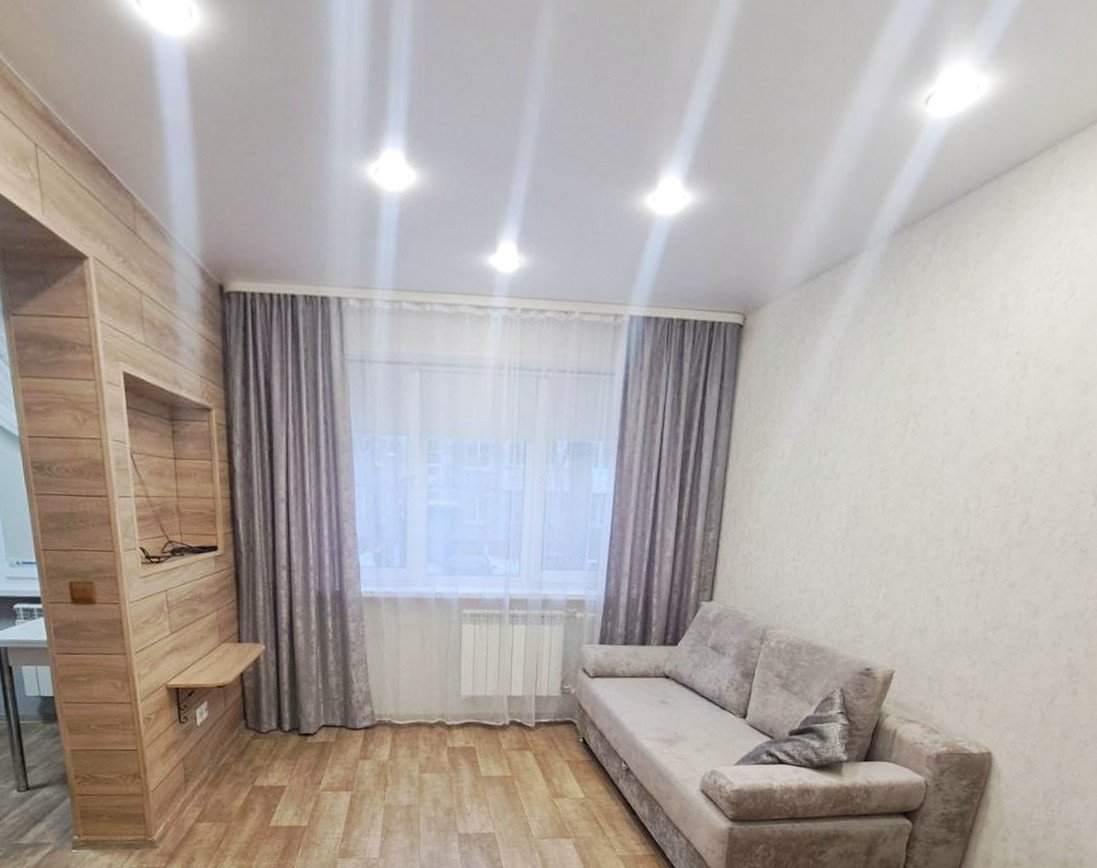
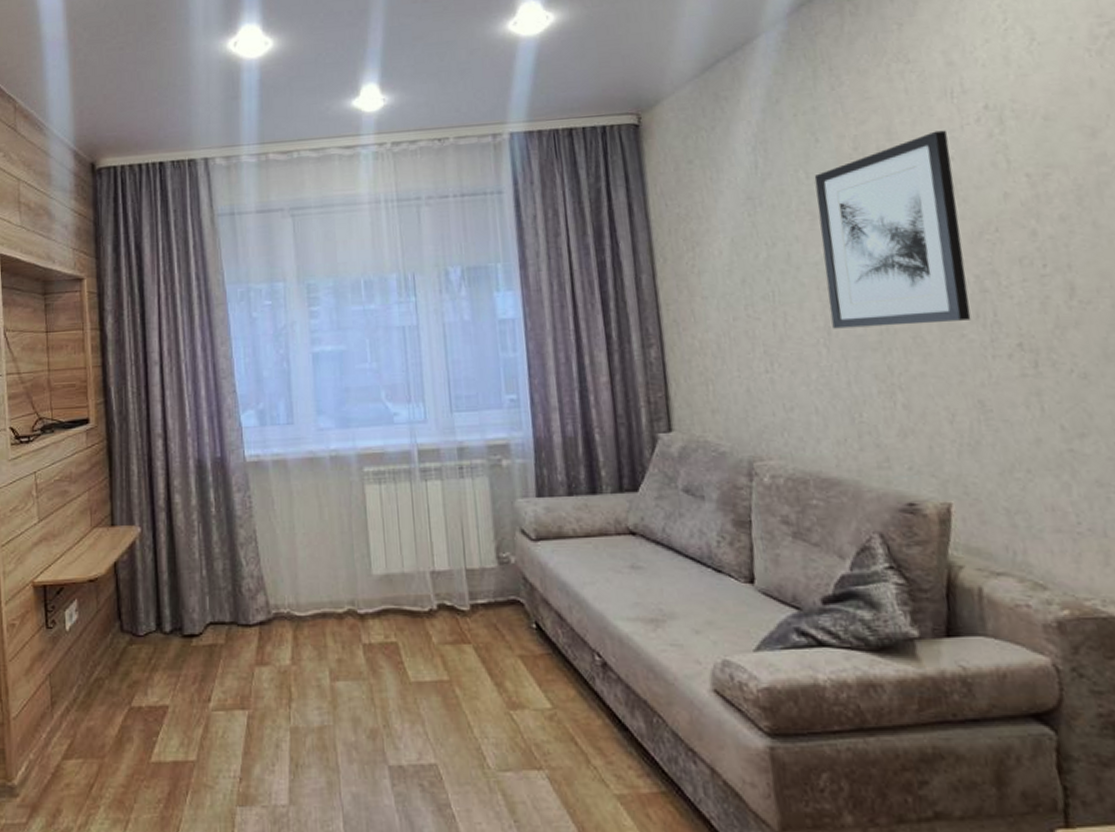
wall art: none [851,369,982,534] -> present [814,130,972,329]

